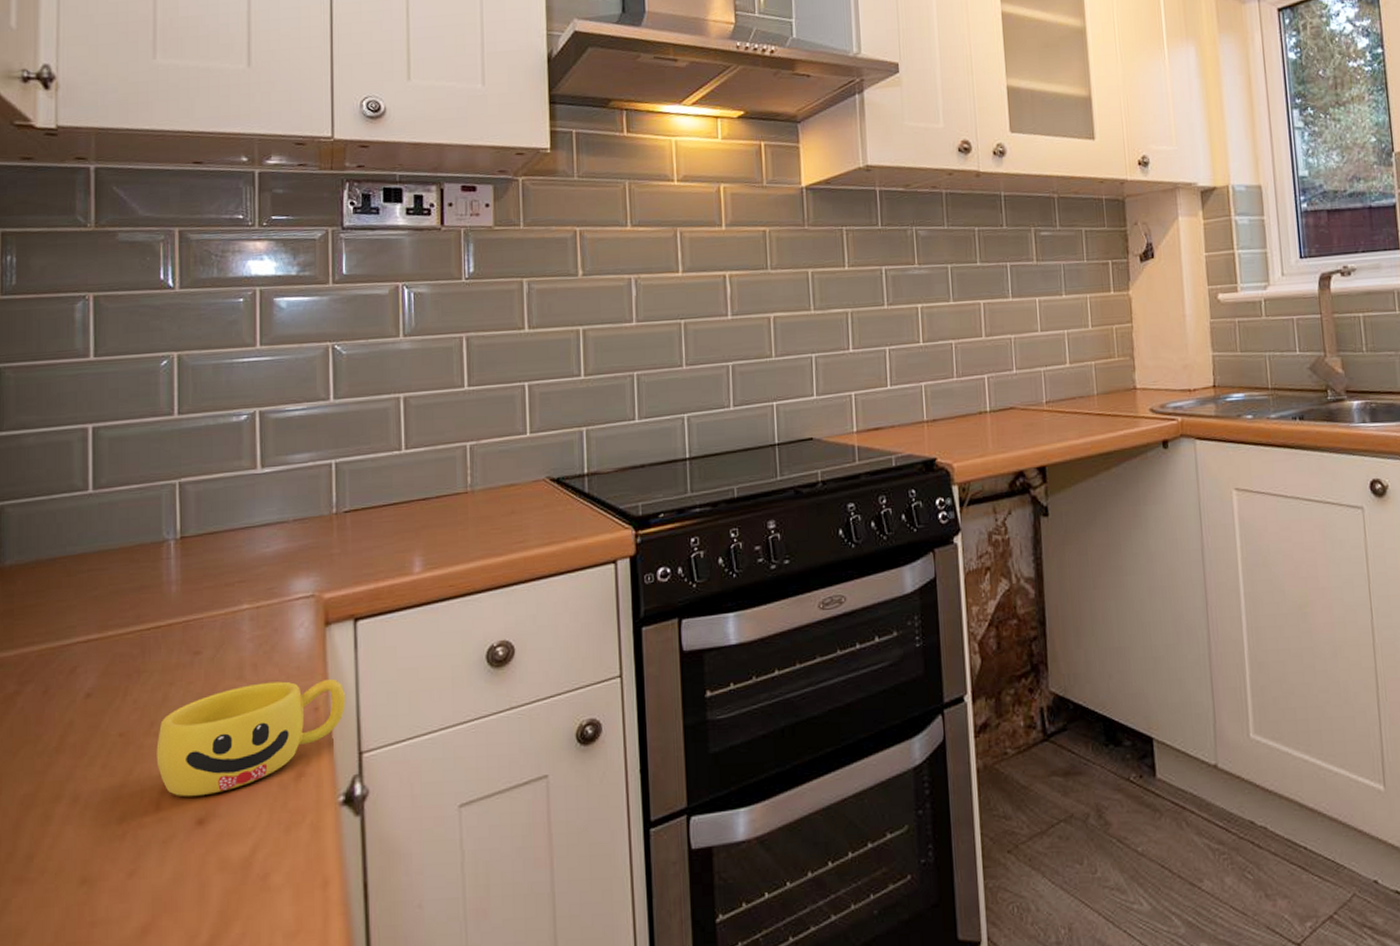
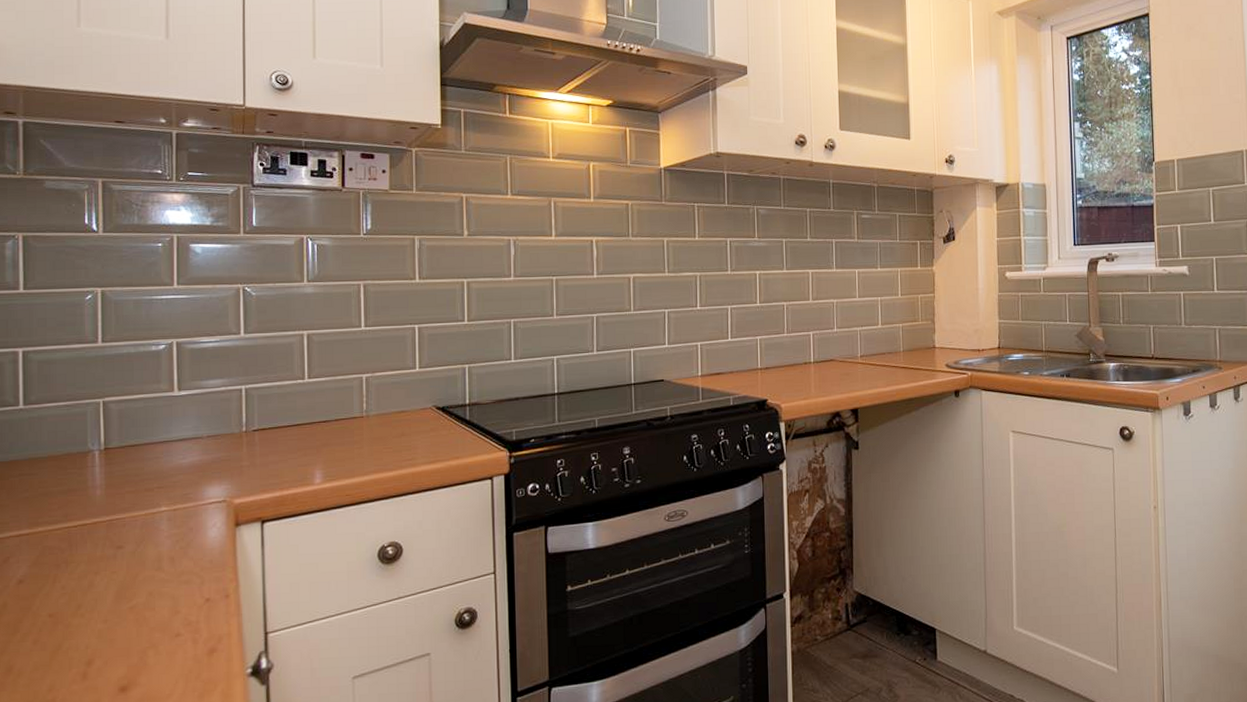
cup: present [156,679,345,797] -> none [83,572,253,669]

